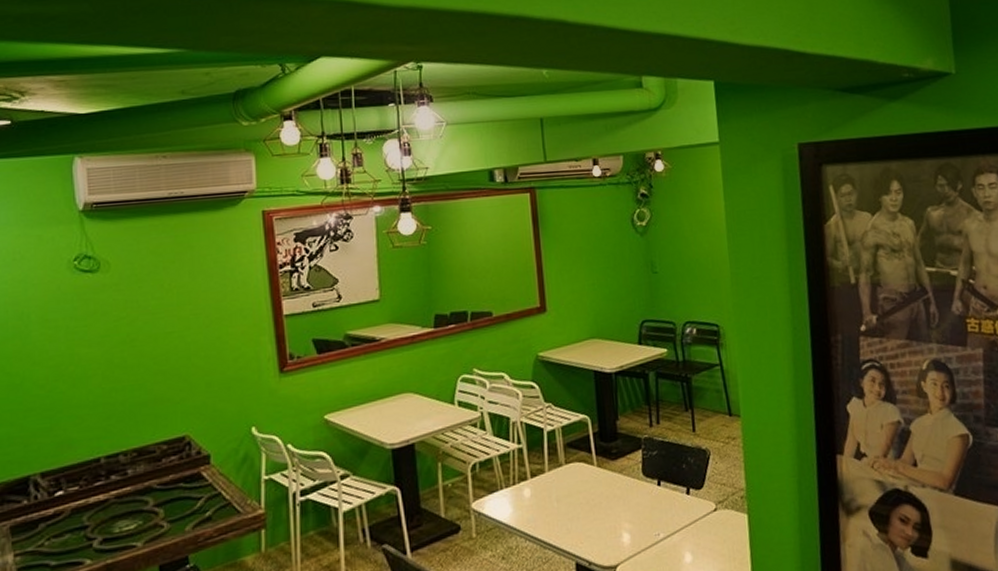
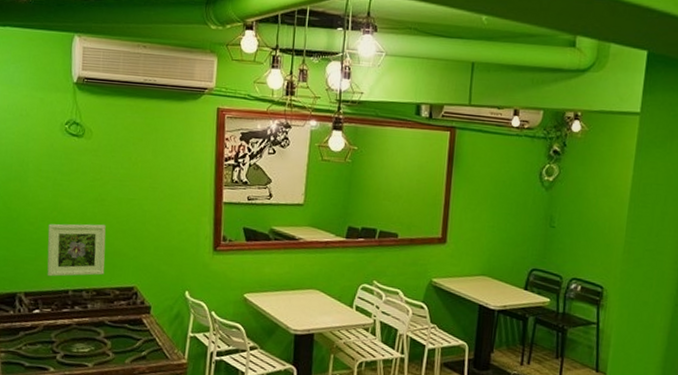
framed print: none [64,370,145,447] -> present [47,223,106,277]

